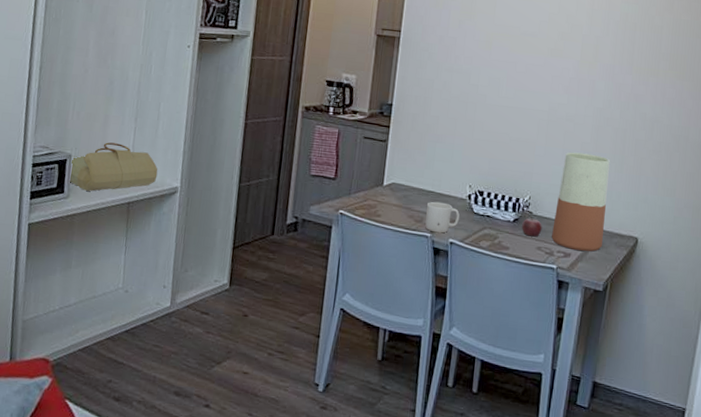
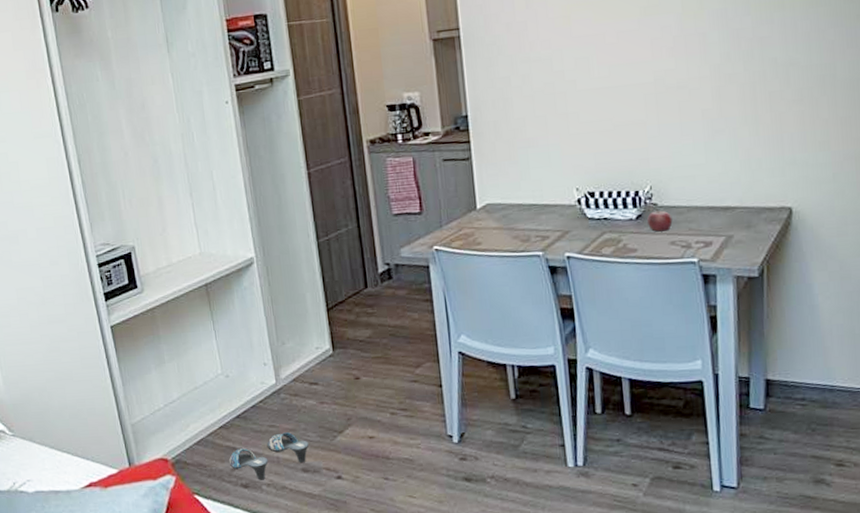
handbag: present [68,142,158,192] -> none [135,224,229,281]
slippers: none [108,354,187,396] -> present [229,432,309,480]
mug: present [425,201,460,234] -> none [531,213,572,250]
vase: present [551,152,610,252] -> none [684,121,749,237]

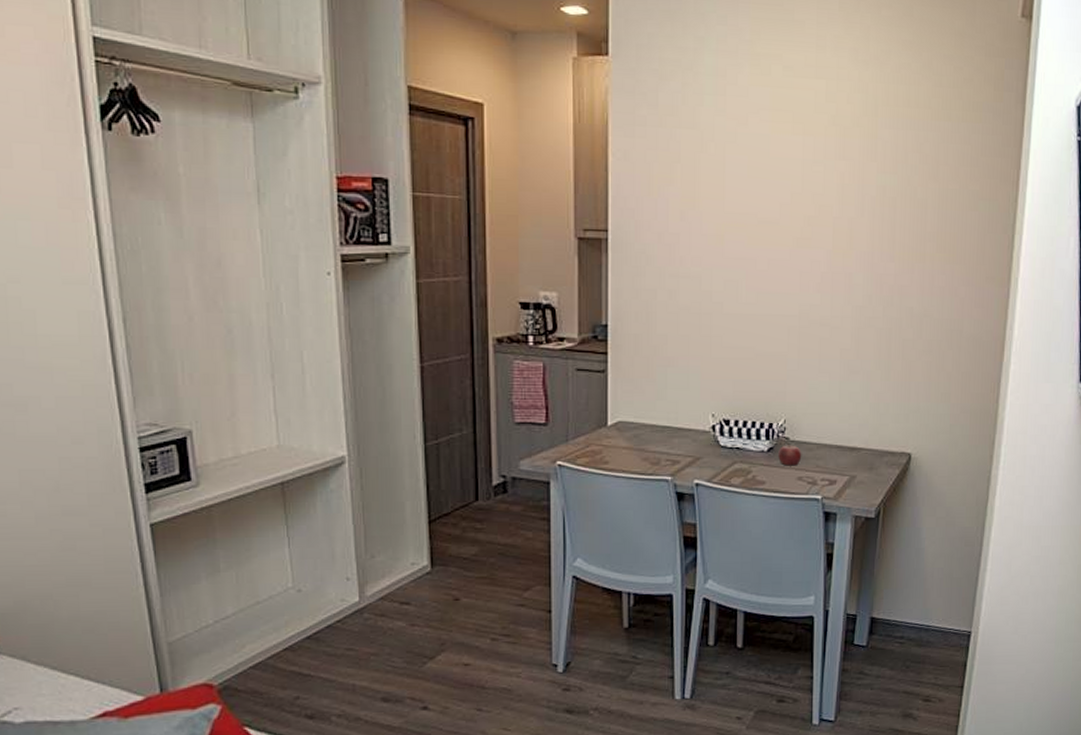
slippers: present [229,432,309,480] -> none [293,657,393,711]

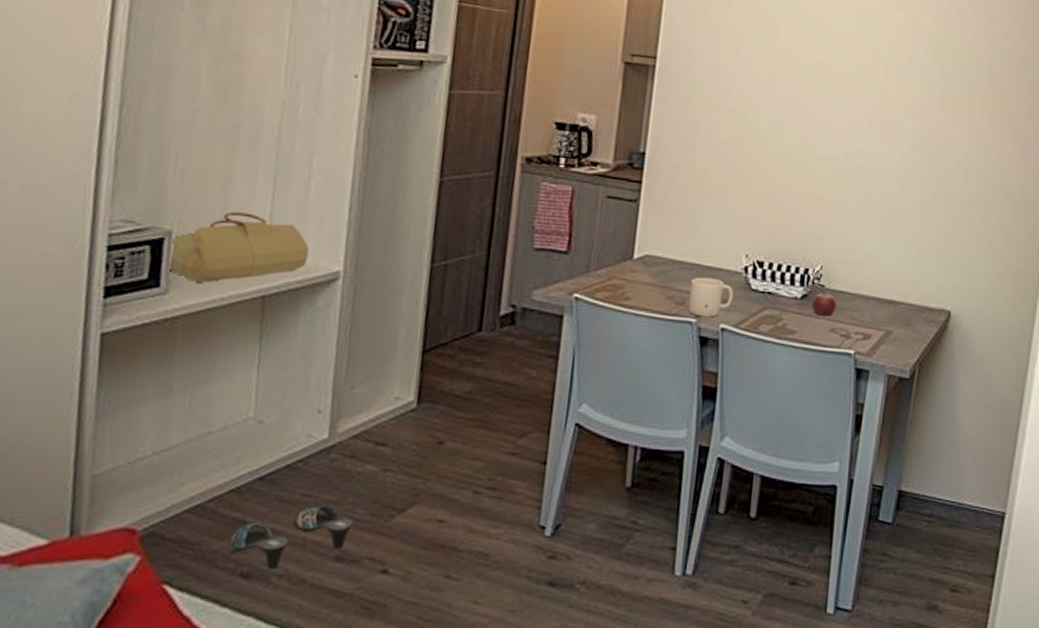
handbag: none [192,409,315,474] -> present [166,212,310,283]
slippers: none [293,657,393,711] -> present [231,505,354,569]
mug: none [662,438,704,475] -> present [689,277,734,318]

